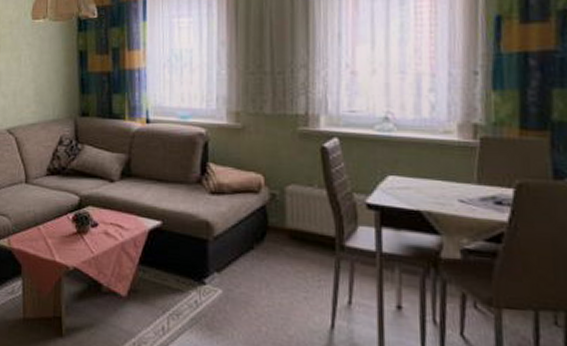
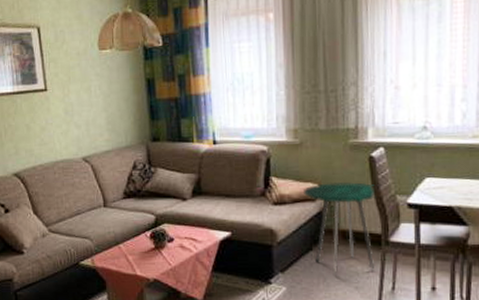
side table: none [244,173,329,281] -> present [302,182,376,275]

